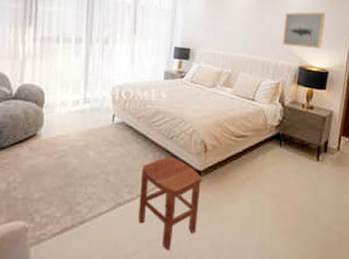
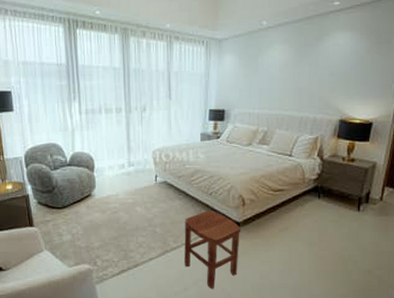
wall art: present [282,12,326,48] -> none [321,60,372,100]

